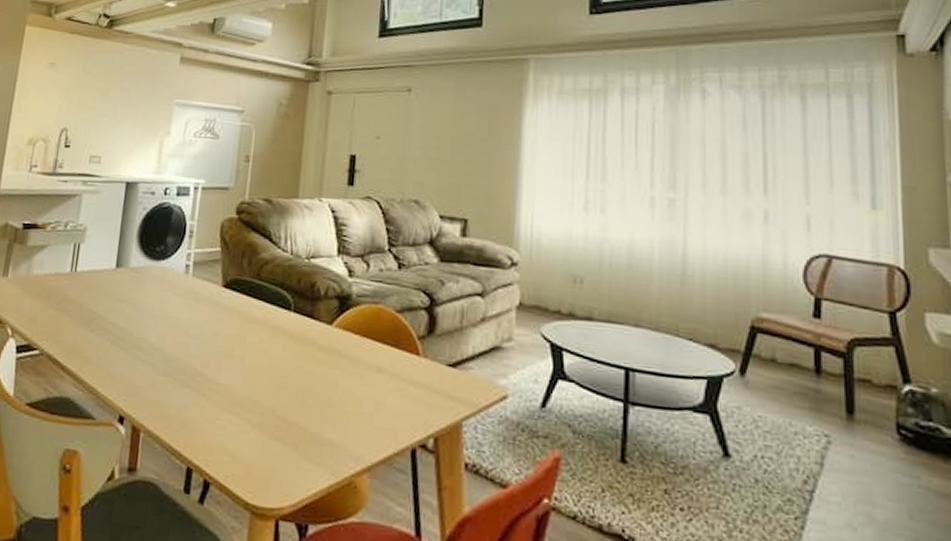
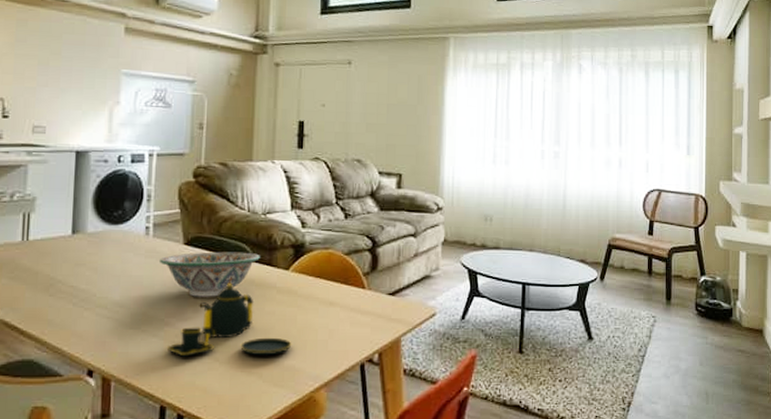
decorative bowl: none [197,296,301,349] -> present [160,251,260,297]
teapot: none [197,335,332,425] -> present [166,284,292,357]

